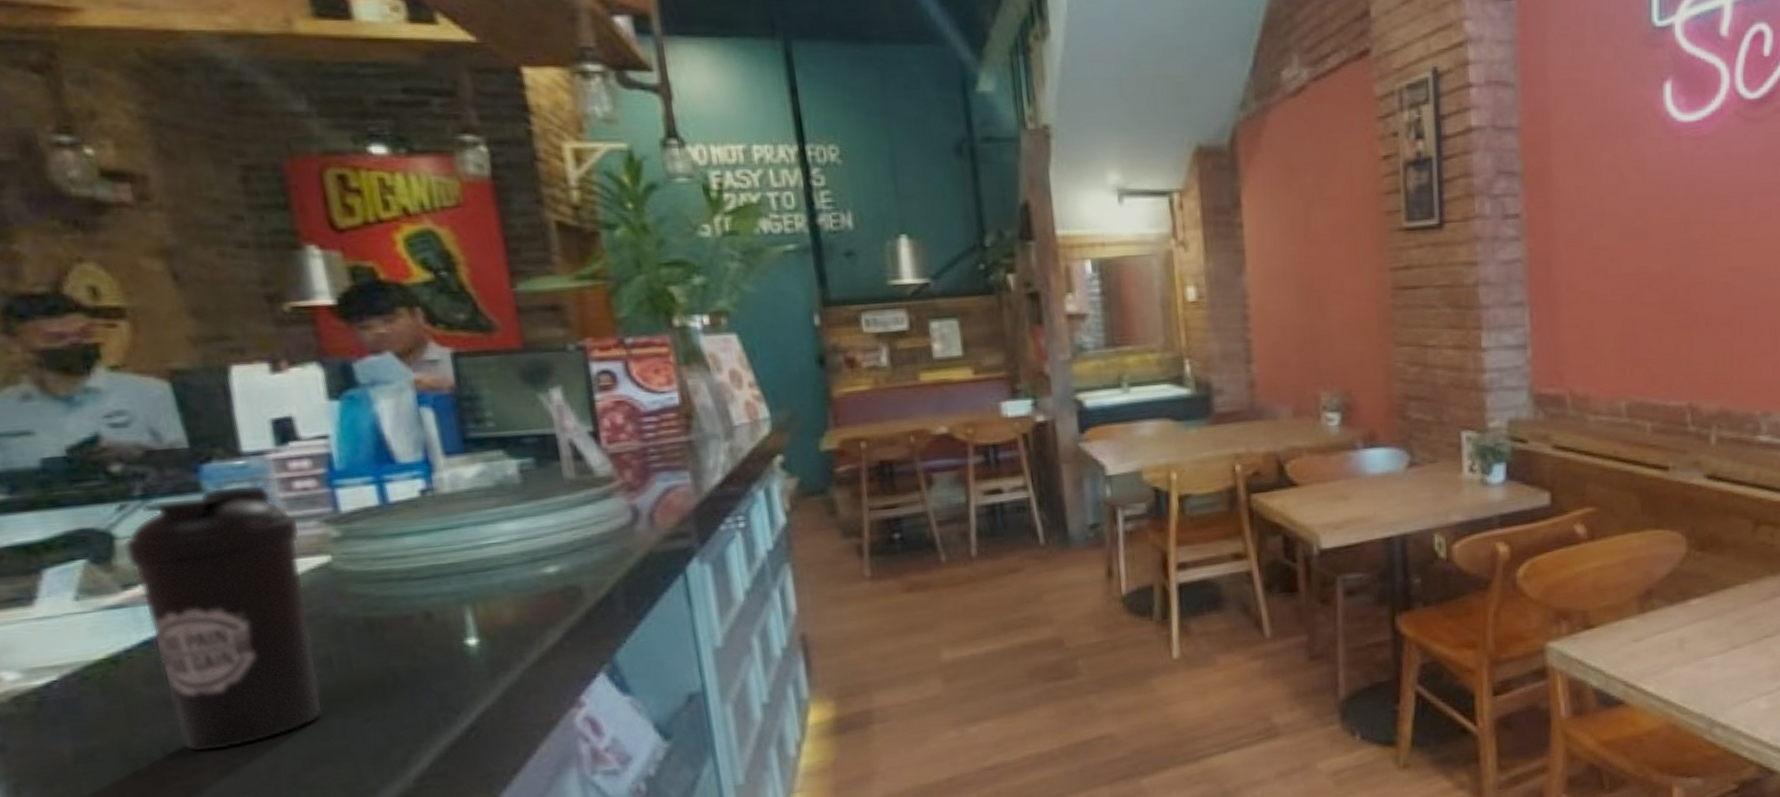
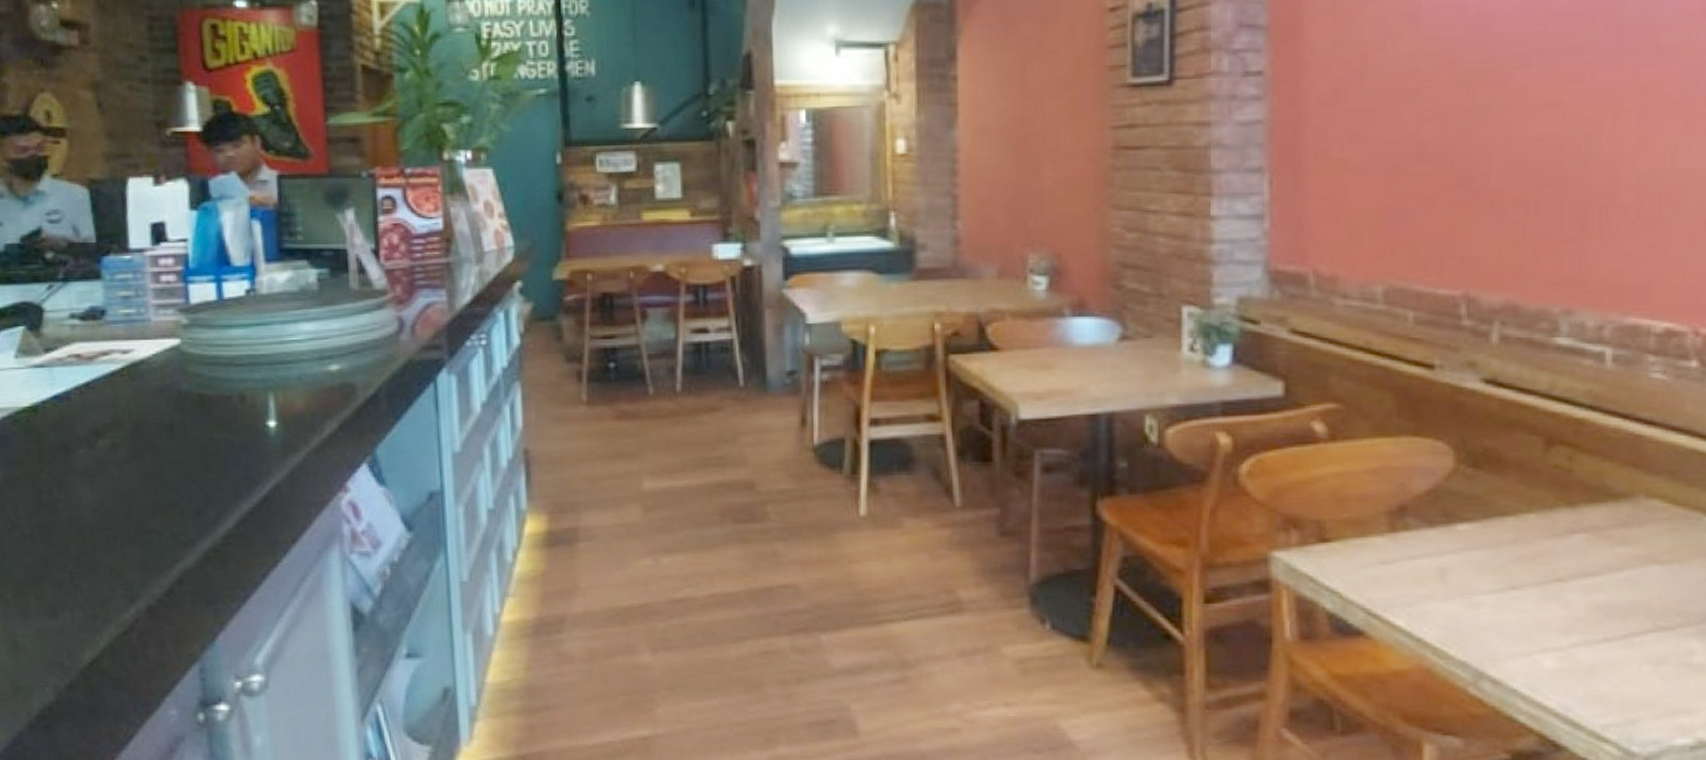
water bottle: present [123,484,324,753] -> none [48,276,165,492]

